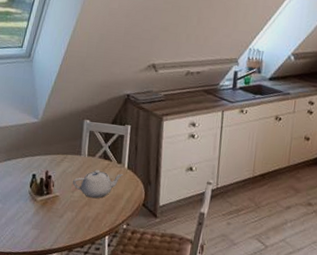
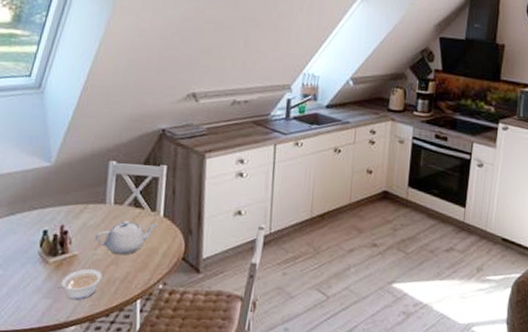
legume: none [42,207,78,232] -> present [56,268,102,300]

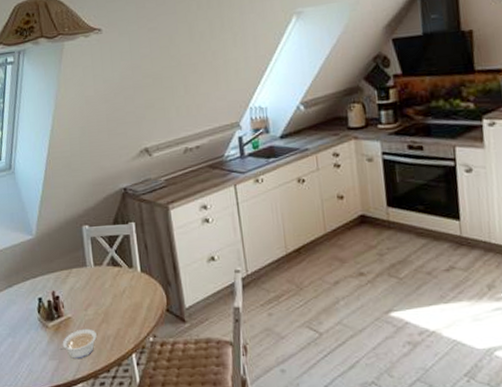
teapot: present [95,220,159,255] -> none [83,279,138,313]

